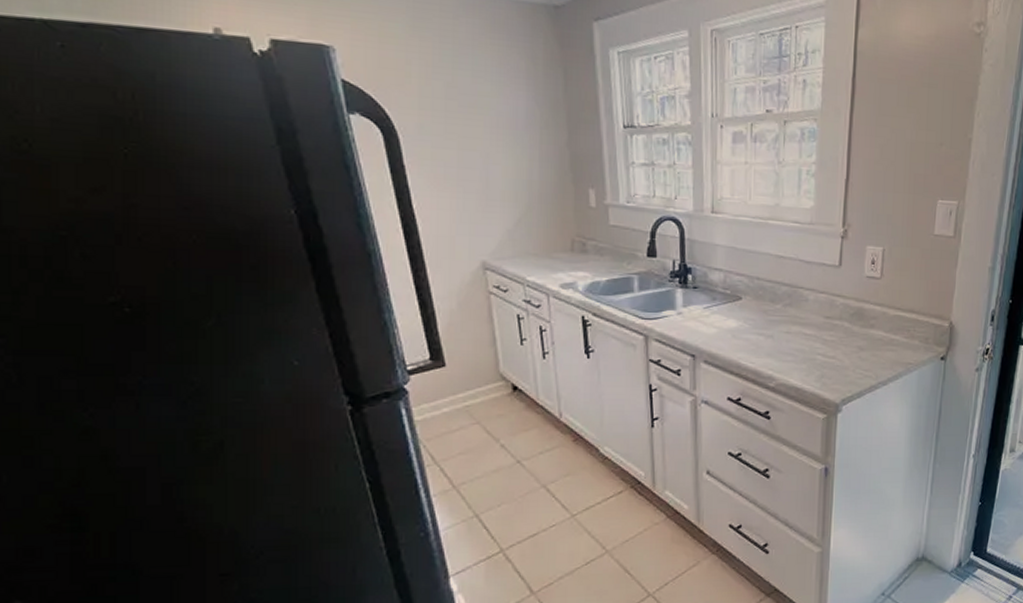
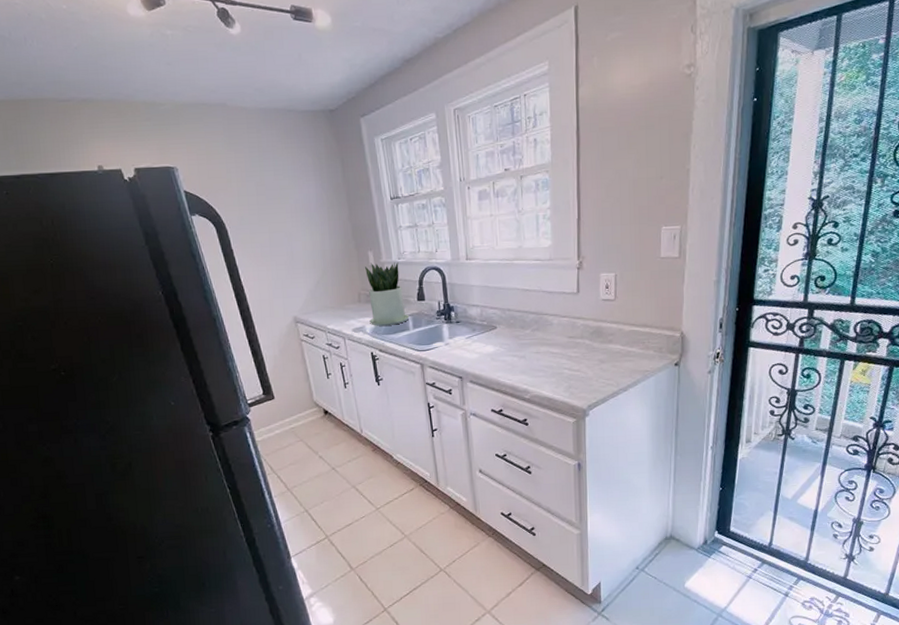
planter: none [583,203,635,284] -> present [365,262,410,326]

